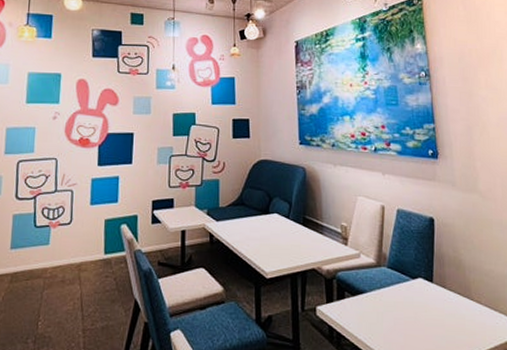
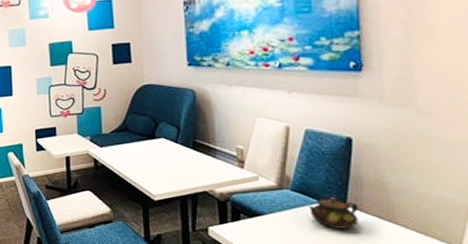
teapot: none [403,275,443,306] -> present [309,197,359,229]

